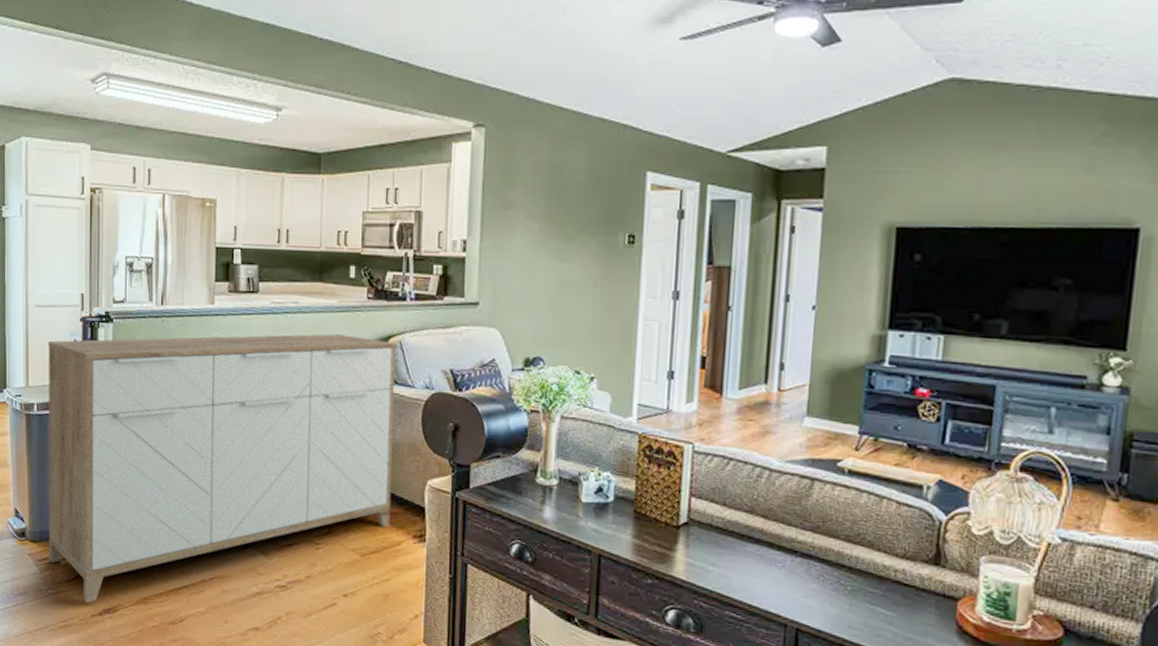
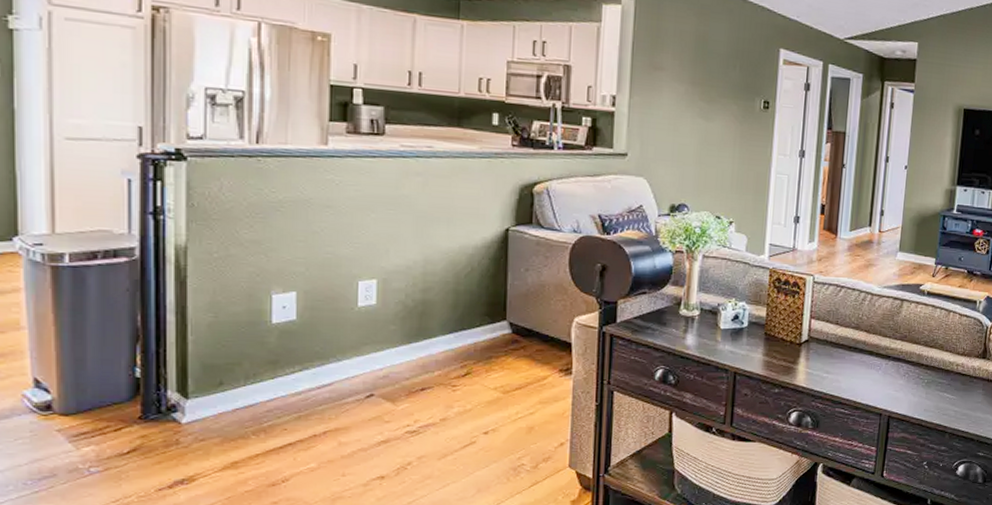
sideboard: present [48,334,397,604] -> none [86,179,543,477]

